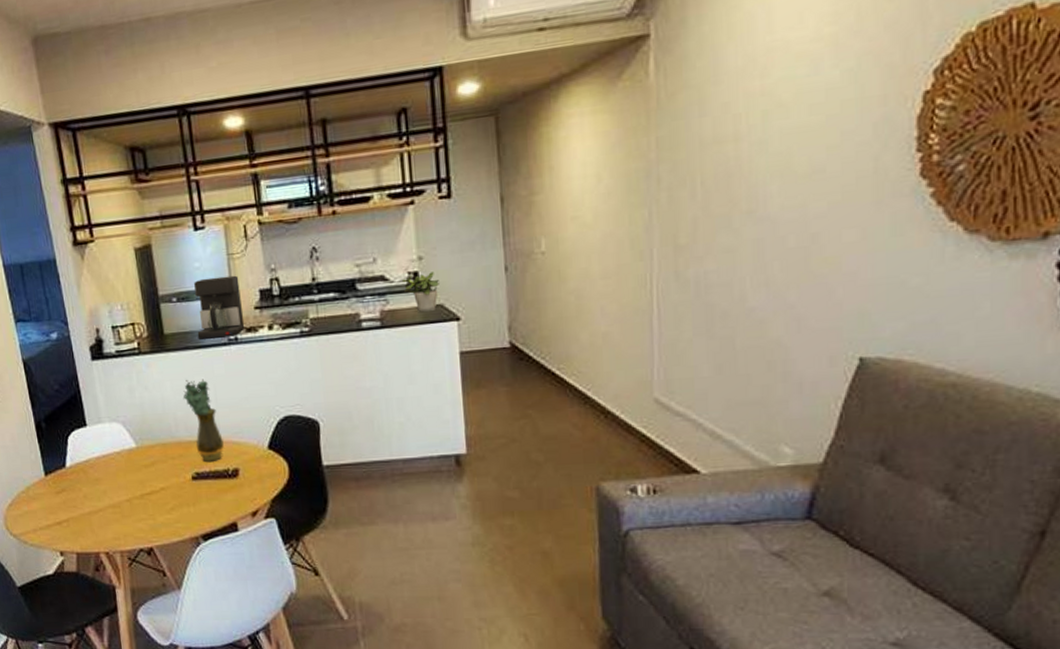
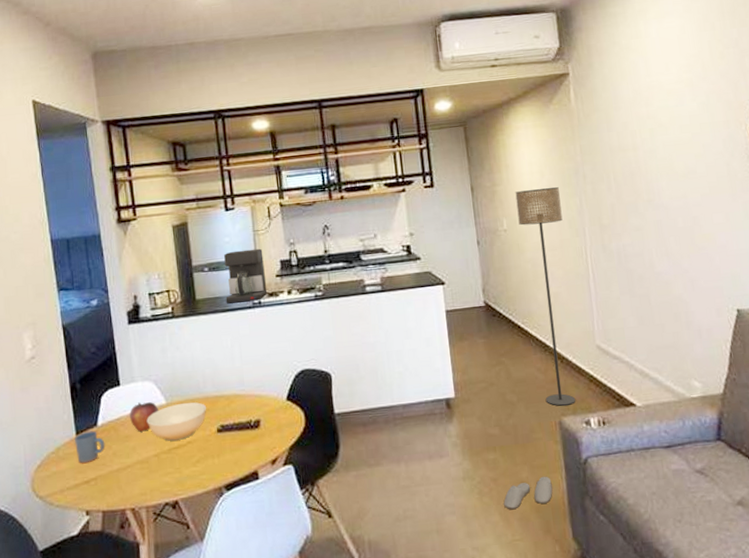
mug: none [44,472,75,504] -> present [75,430,105,463]
fruit: none [98,444,129,475] -> present [130,402,159,432]
bowl: none [116,446,180,486] -> present [146,402,207,441]
vase: present [183,379,224,462] -> none [211,339,247,415]
potted plant: present [402,272,439,313] -> none [398,245,427,279]
slippers: none [520,547,582,582] -> present [503,476,553,510]
floor lamp: none [560,195,623,469] -> present [515,187,575,406]

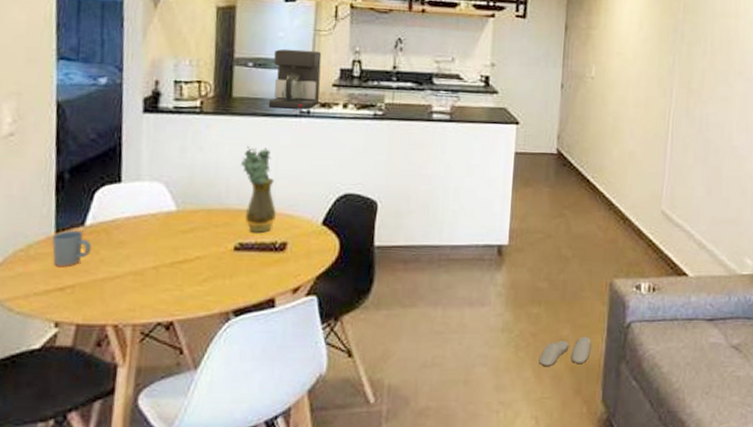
fruit: present [130,402,159,432] -> none [128,205,166,239]
bowl: present [146,402,207,441] -> none [148,212,226,254]
vase: none [211,339,247,415] -> present [240,146,276,233]
floor lamp: present [515,187,575,406] -> none [600,39,655,267]

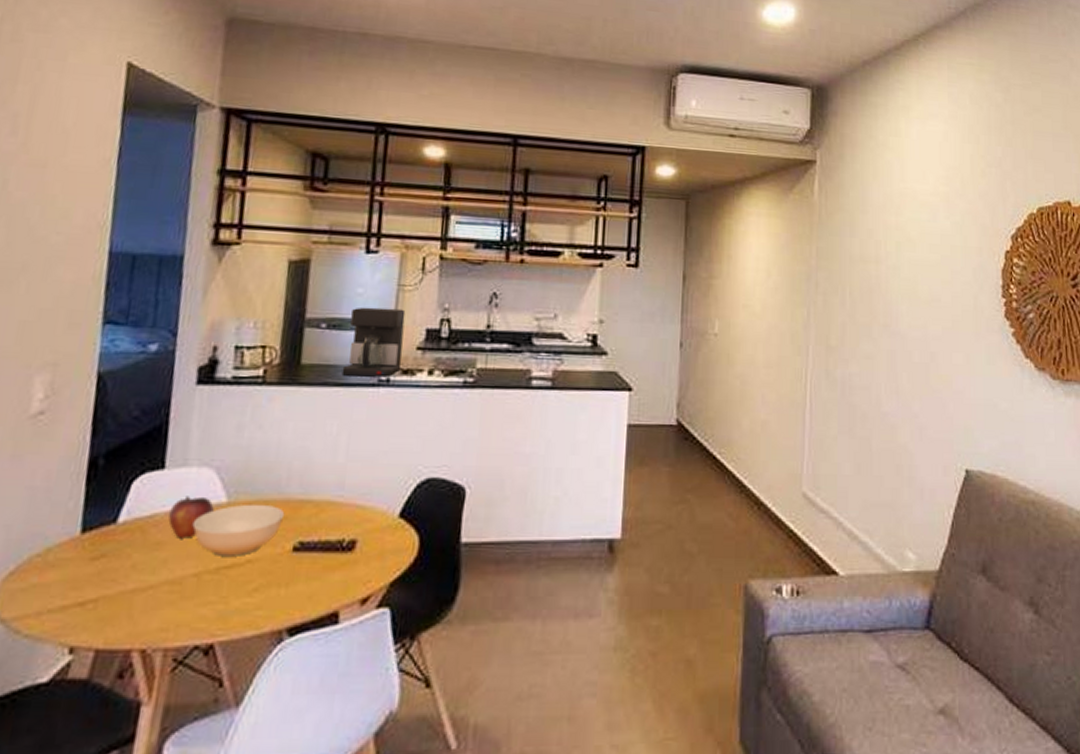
mug: present [52,230,92,266] -> none [74,529,123,575]
fruit: none [128,205,166,239] -> present [168,496,214,539]
bowl: none [148,212,226,254] -> present [192,504,285,556]
vase: present [240,146,276,233] -> none [305,423,346,528]
slippers: present [539,336,591,367] -> none [660,655,724,697]

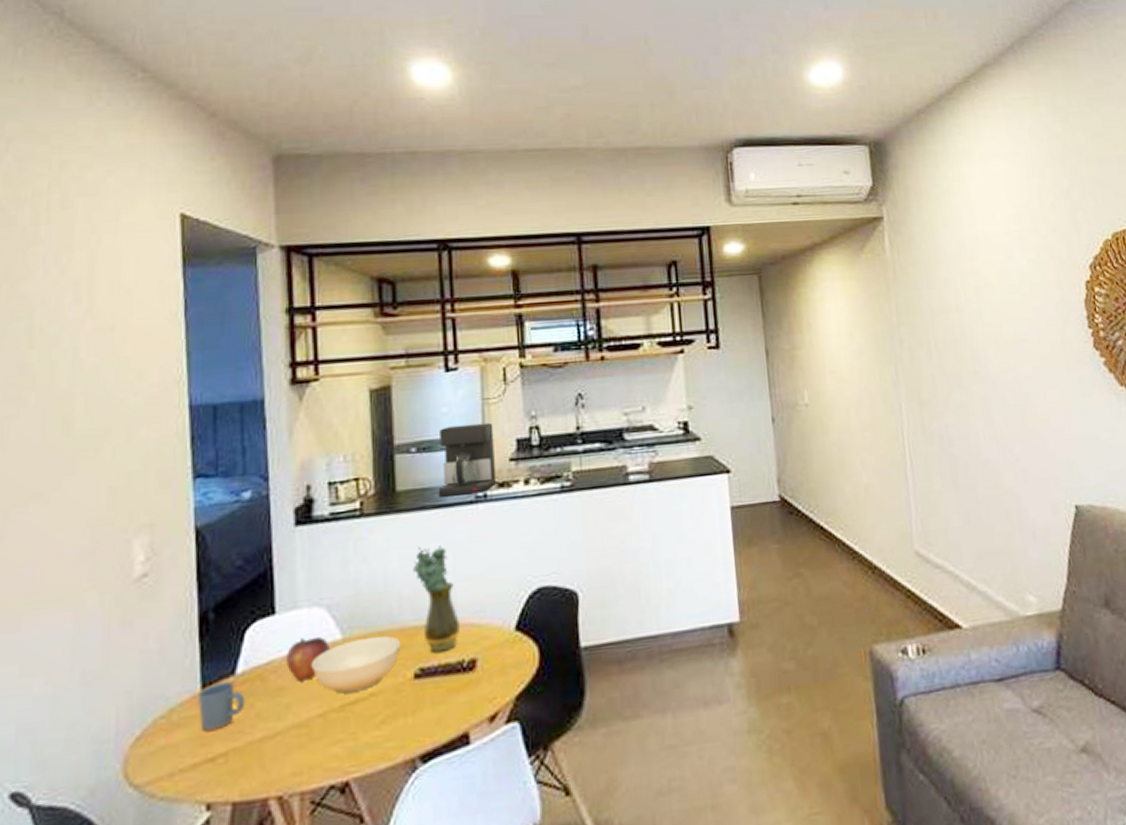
mug: none [74,529,123,575] -> present [198,681,245,731]
vase: none [305,423,346,528] -> present [412,545,460,653]

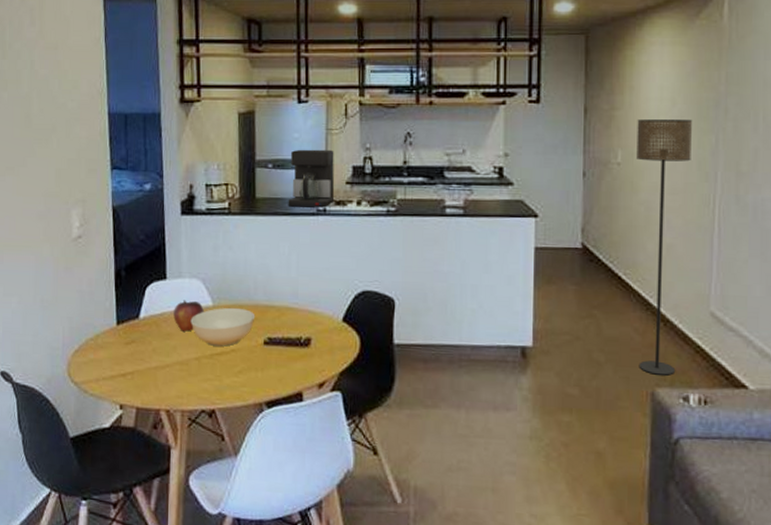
mug: present [198,681,245,731] -> none [115,322,146,355]
vase: present [412,545,460,653] -> none [265,245,300,328]
floor lamp: none [819,353,889,631] -> present [636,119,692,376]

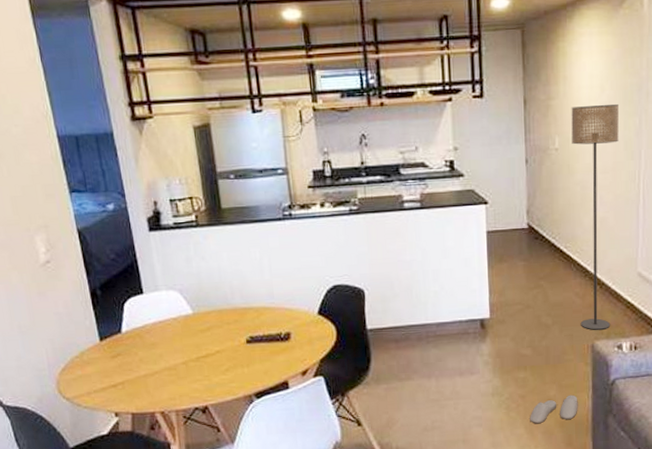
fruit: present [173,300,204,332] -> none [155,311,185,340]
bowl: present [190,307,256,347] -> none [173,312,235,350]
coffee maker: present [288,149,335,208] -> none [251,156,299,214]
slippers: none [573,450,633,481] -> present [530,395,578,424]

